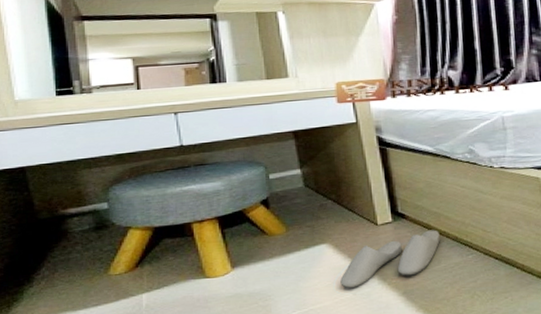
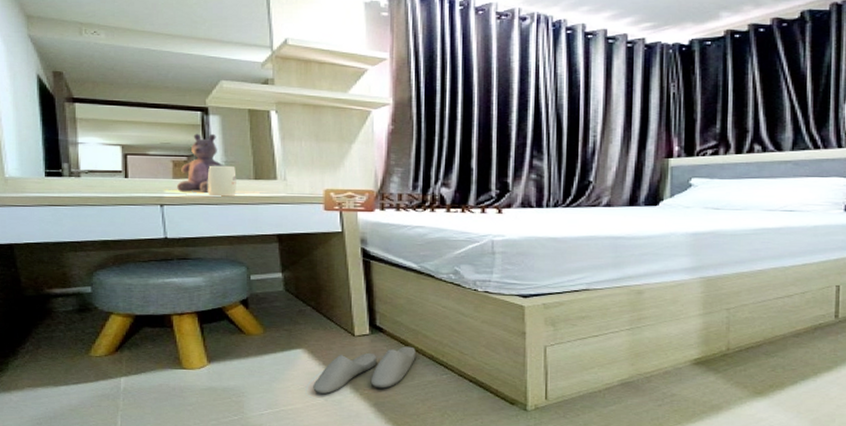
stuffed animal: none [190,38,237,98] -> present [177,133,226,193]
mug: none [219,67,249,100] -> present [207,165,237,197]

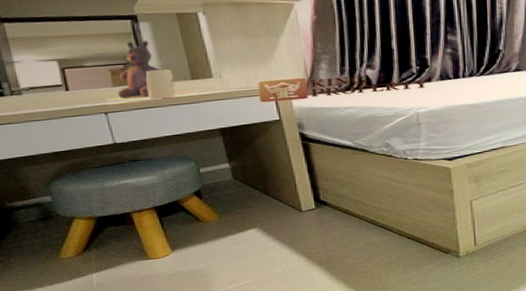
slippers: present [313,346,416,394] -> none [270,214,359,265]

